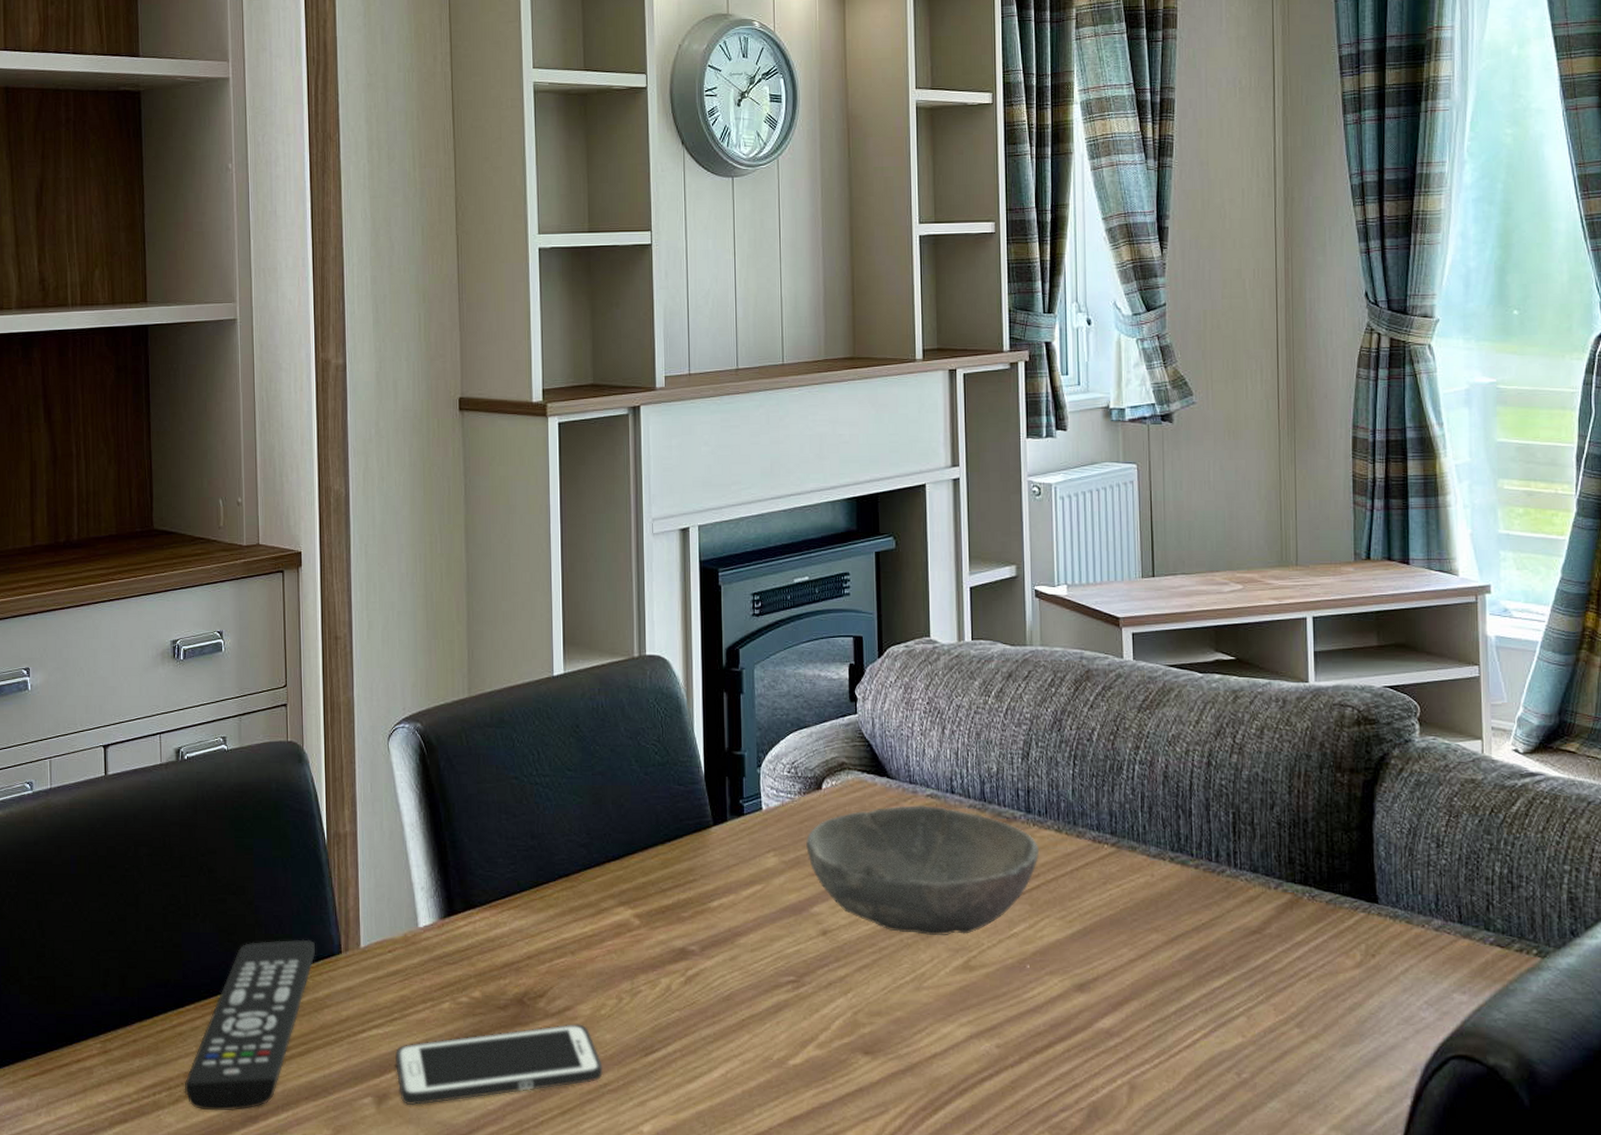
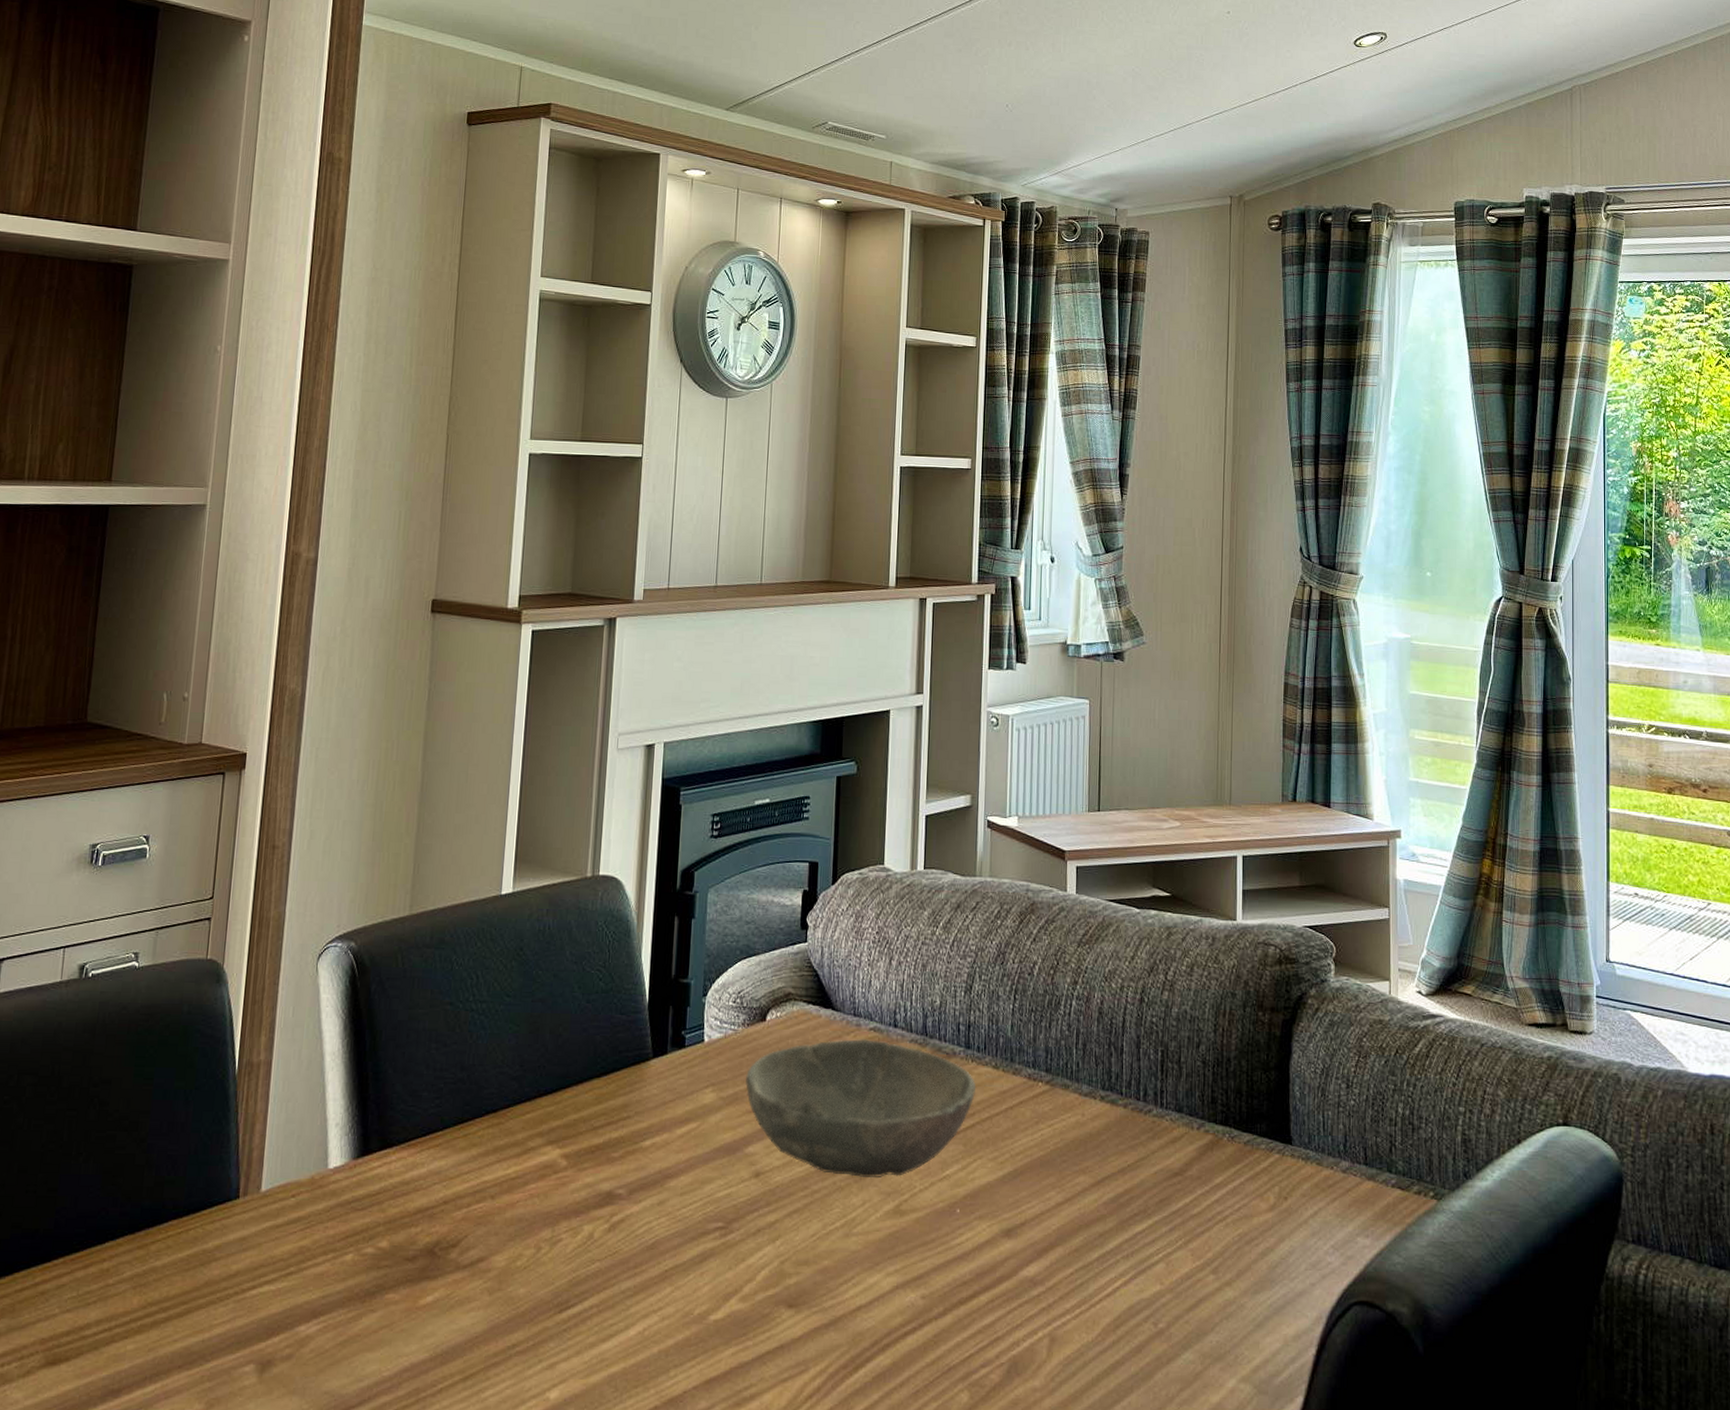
remote control: present [184,939,315,1111] -> none [38,1182,210,1384]
cell phone: present [394,1024,603,1105] -> none [284,1277,513,1372]

